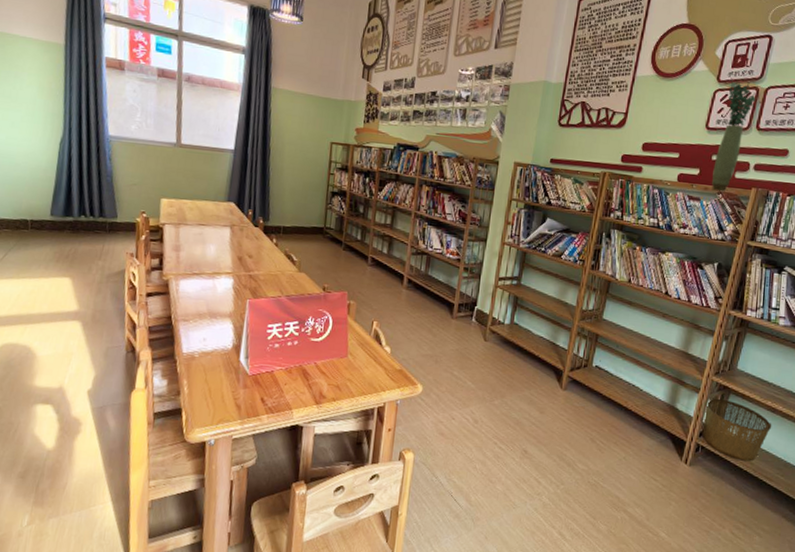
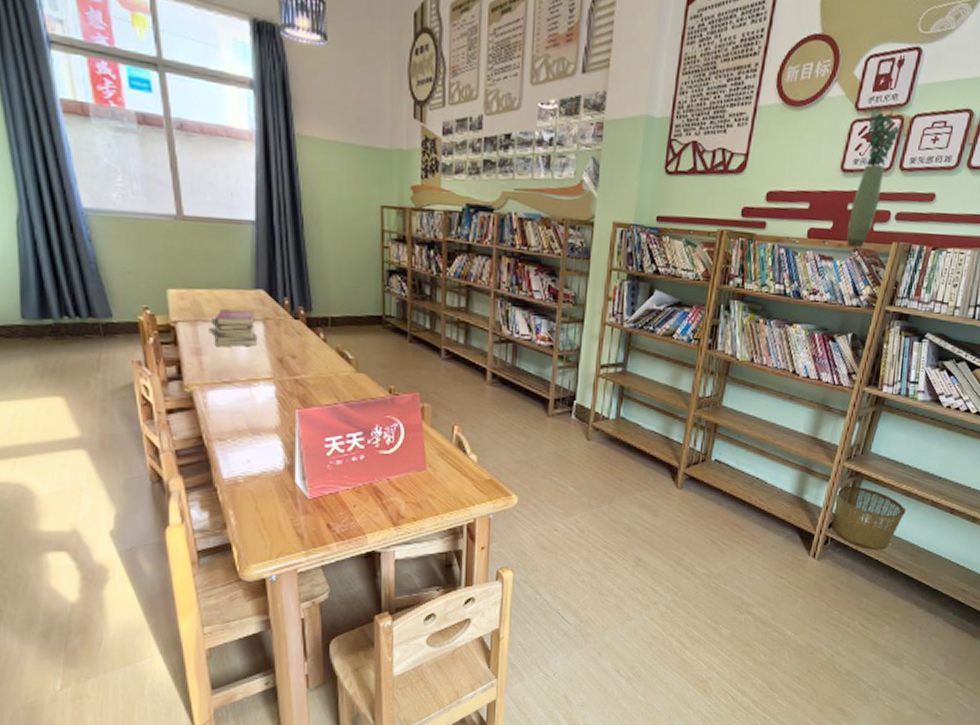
books: none [187,216,226,246] -> present [207,308,258,348]

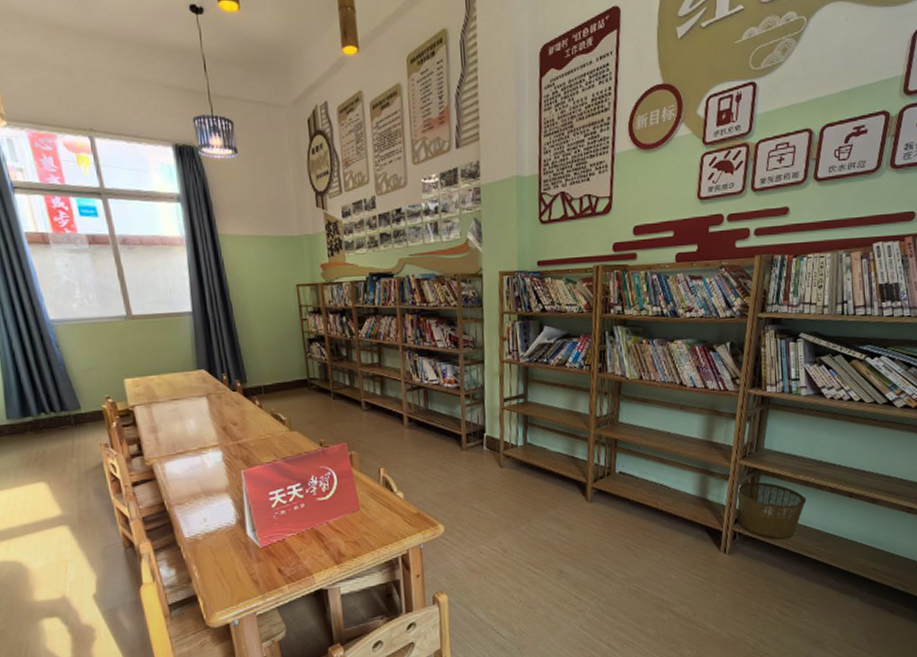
books: present [207,308,258,348] -> none [160,387,204,424]
vase: present [846,104,900,248] -> none [711,137,747,266]

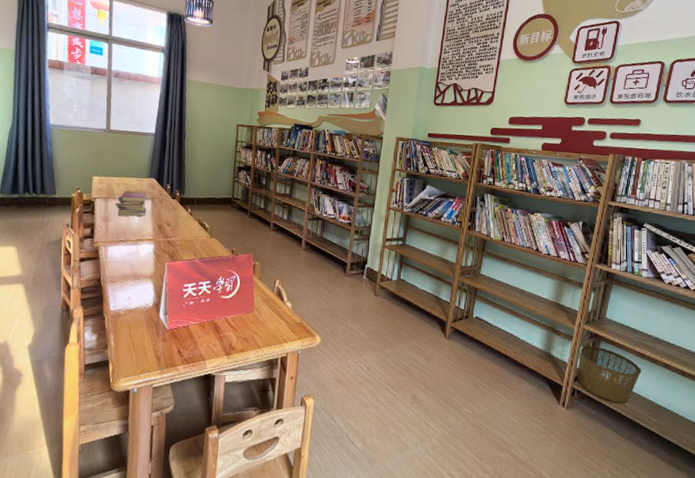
books: none [160,387,204,424] -> present [114,190,147,217]

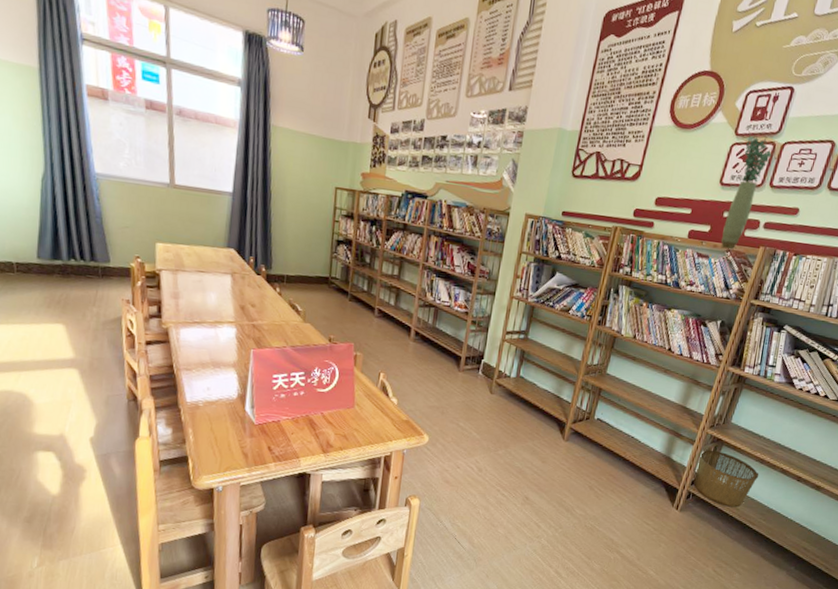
books: present [114,190,147,217] -> none [185,262,226,294]
vase: none [572,58,608,158] -> present [720,131,772,250]

